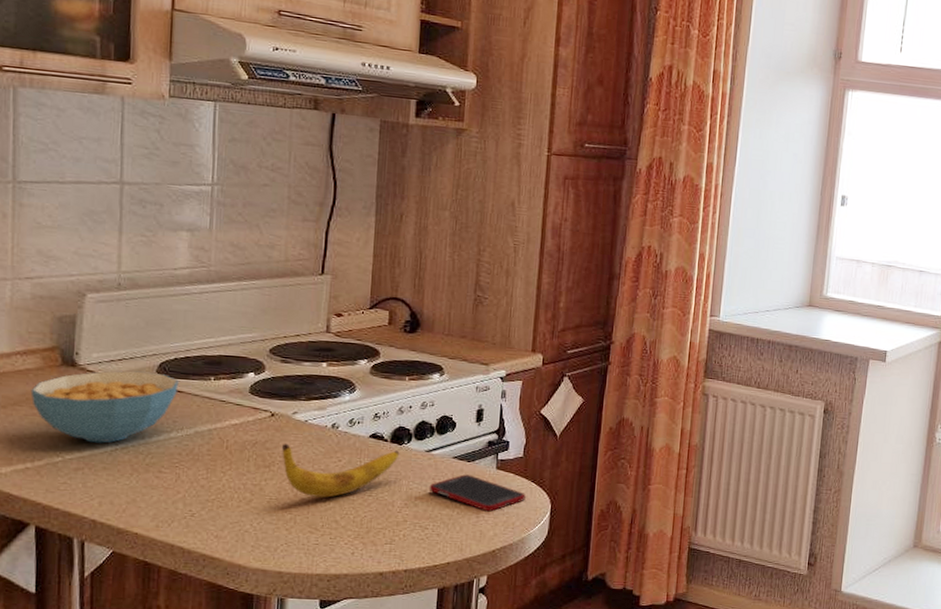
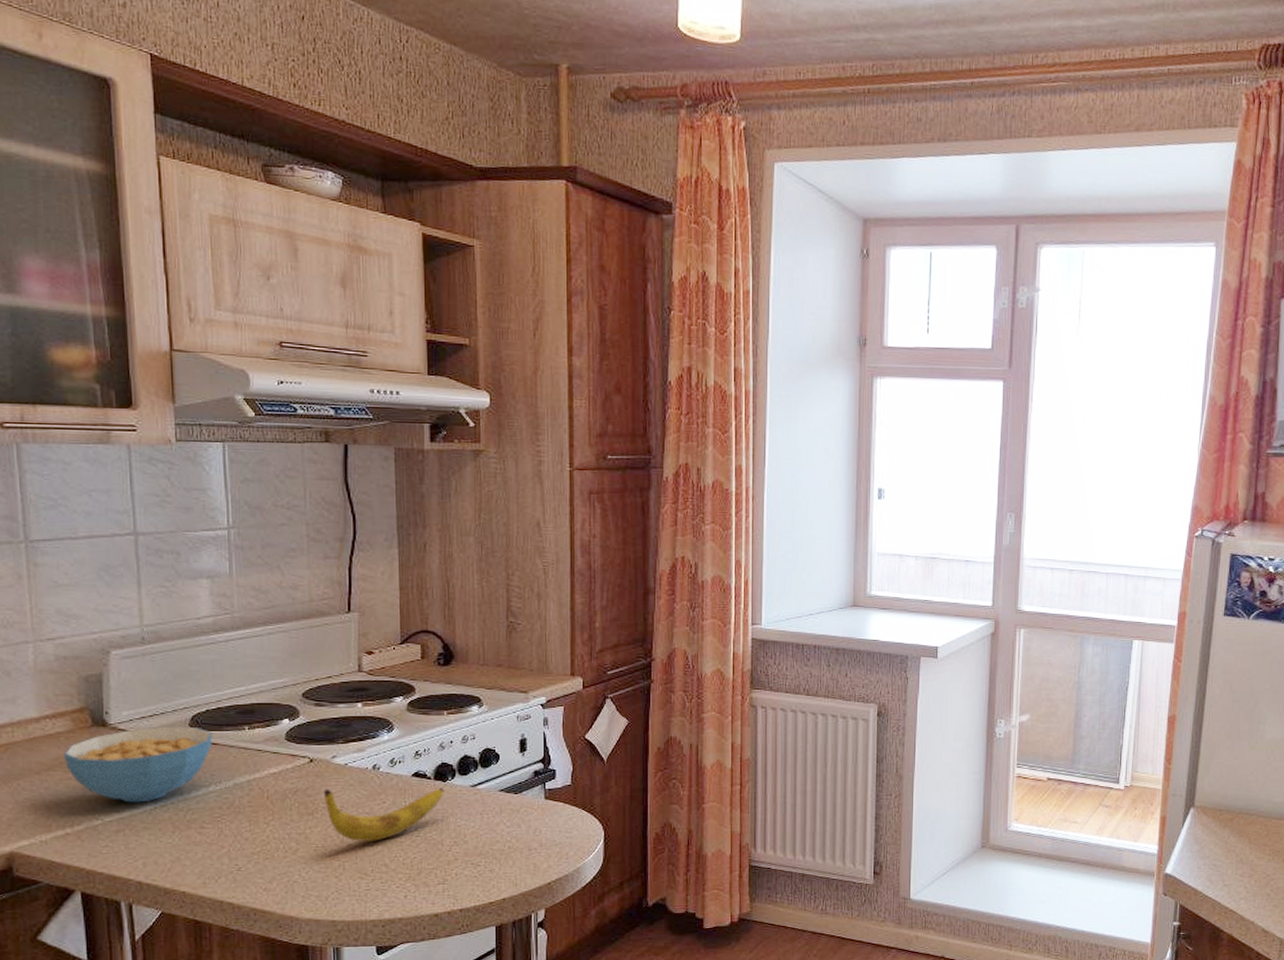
cell phone: present [429,474,526,512] -> none [477,807,577,844]

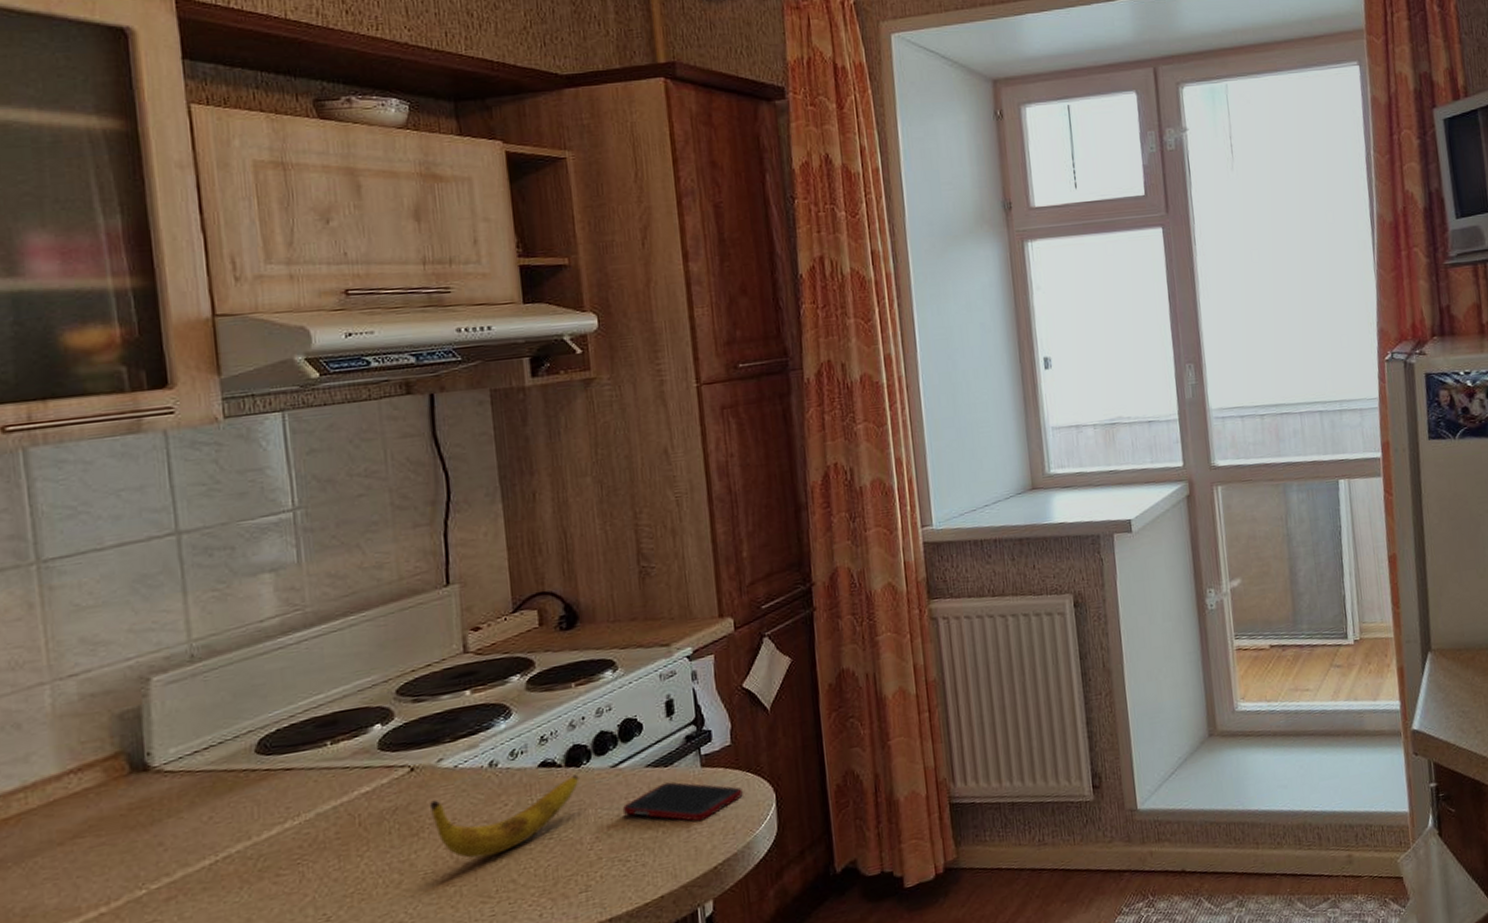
cereal bowl: present [63,726,213,803] -> none [93,752,287,862]
cell phone: none [477,807,577,844] -> present [622,781,743,822]

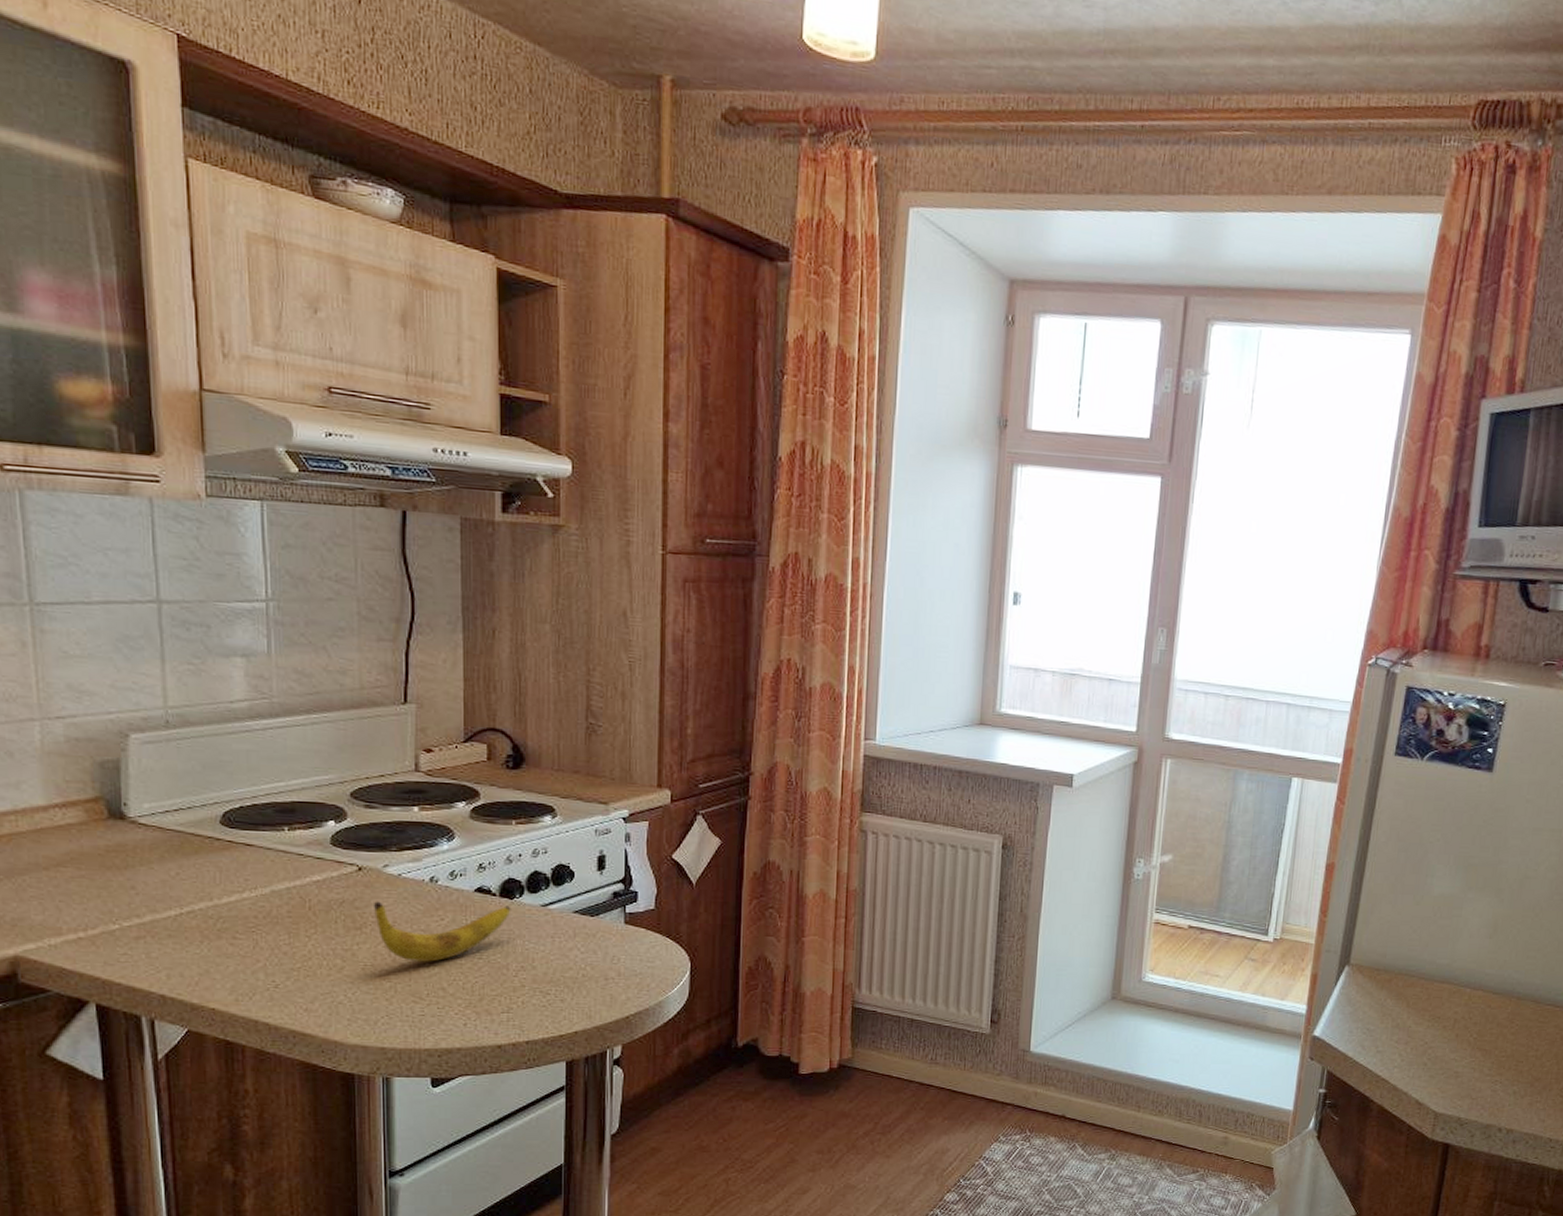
cell phone: present [622,781,743,822] -> none [548,931,660,973]

